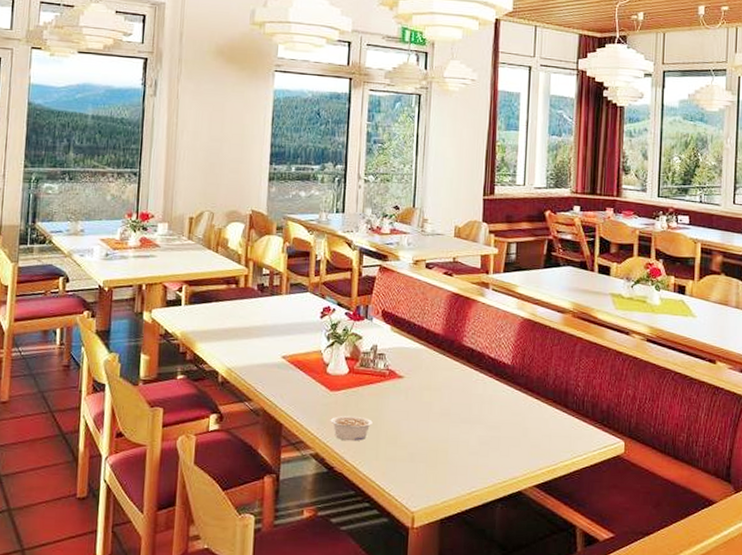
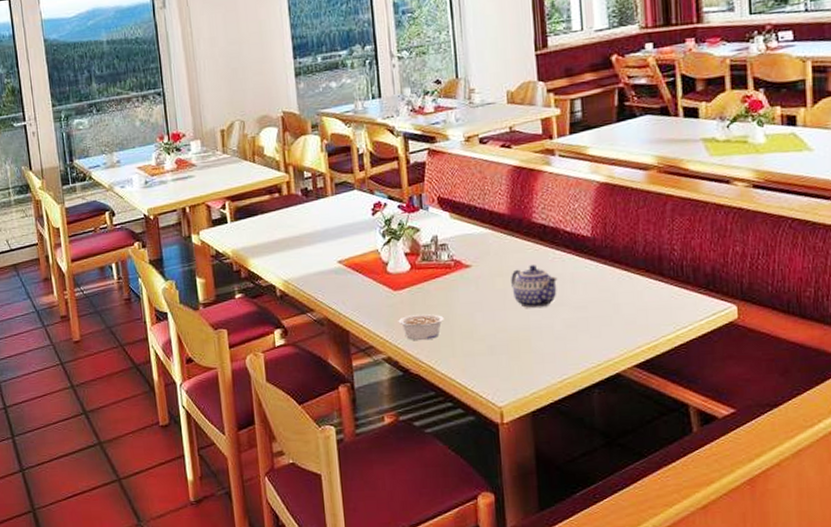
teapot: none [437,383,478,424] -> present [511,265,558,309]

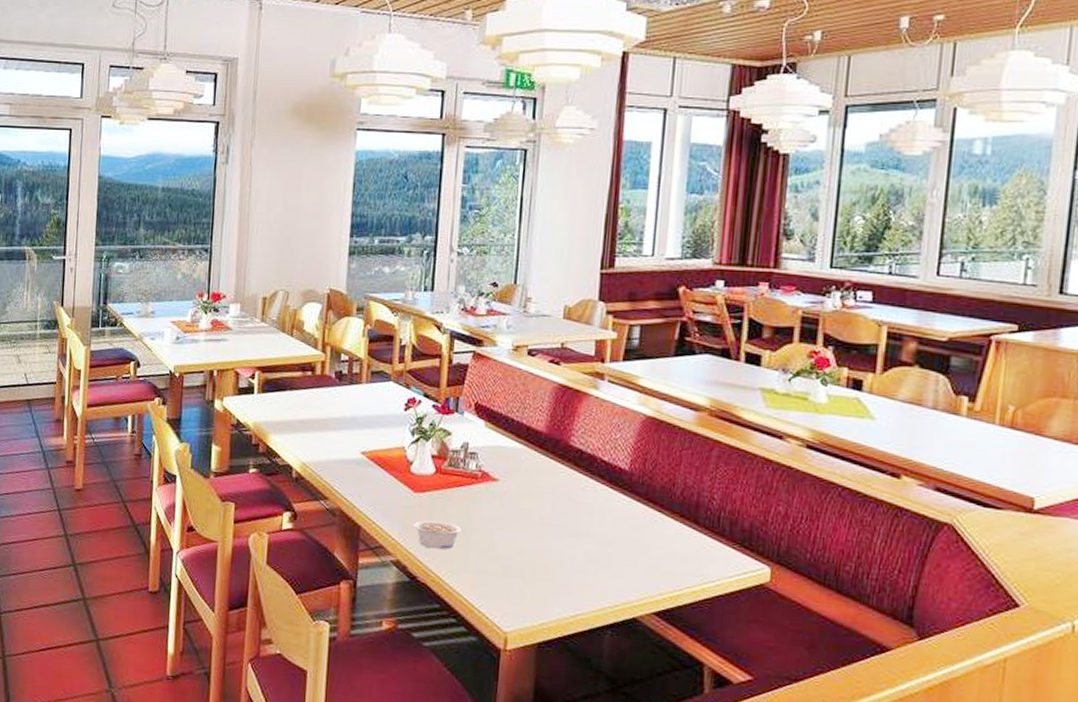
teapot: present [511,265,558,309] -> none [537,489,587,536]

